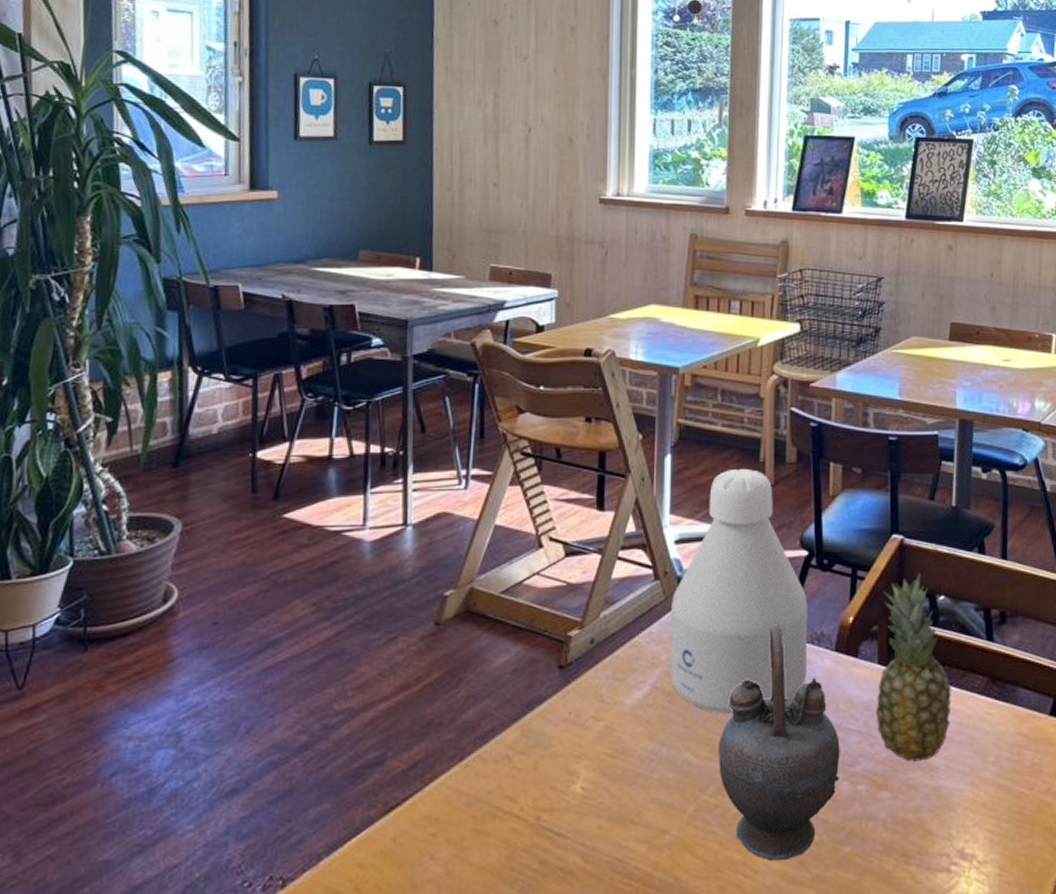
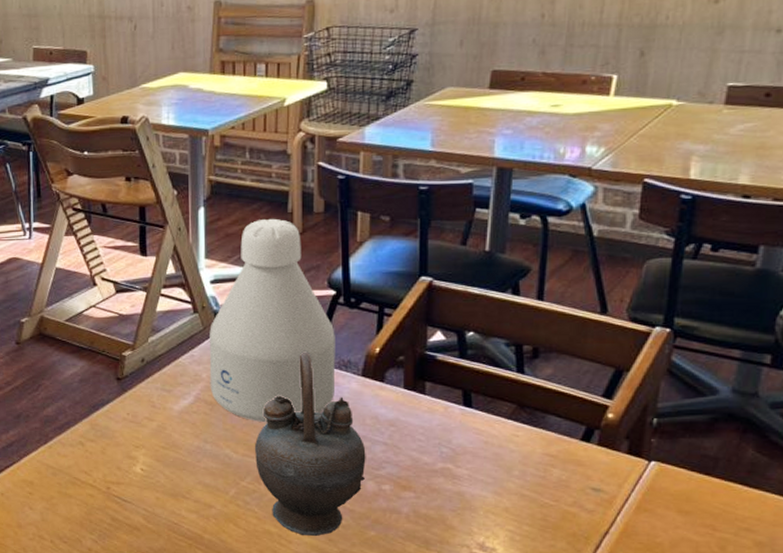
fruit: present [875,574,952,762] -> none [400,312,477,470]

